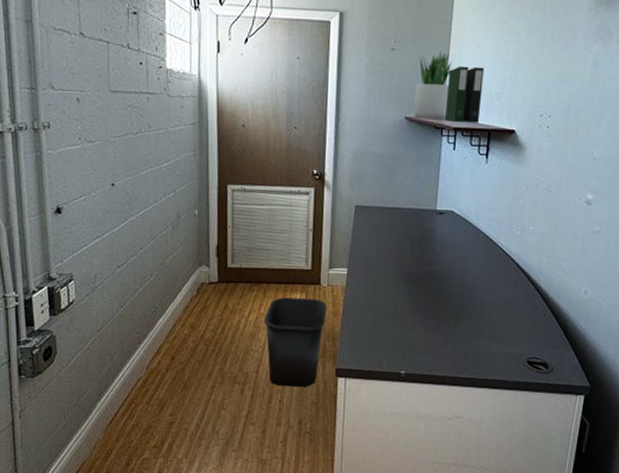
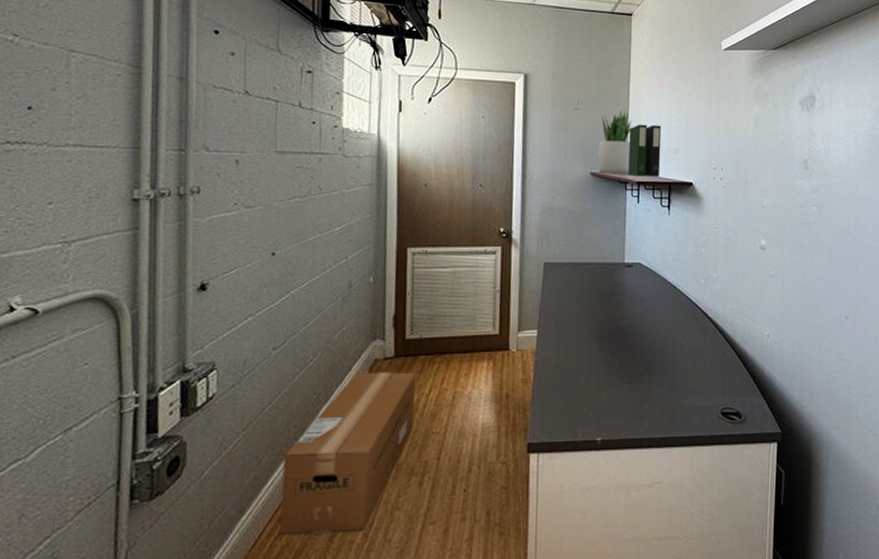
box: none [130,293,238,422] -> present [279,372,417,536]
waste bin: present [264,297,327,387] -> none [447,366,517,473]

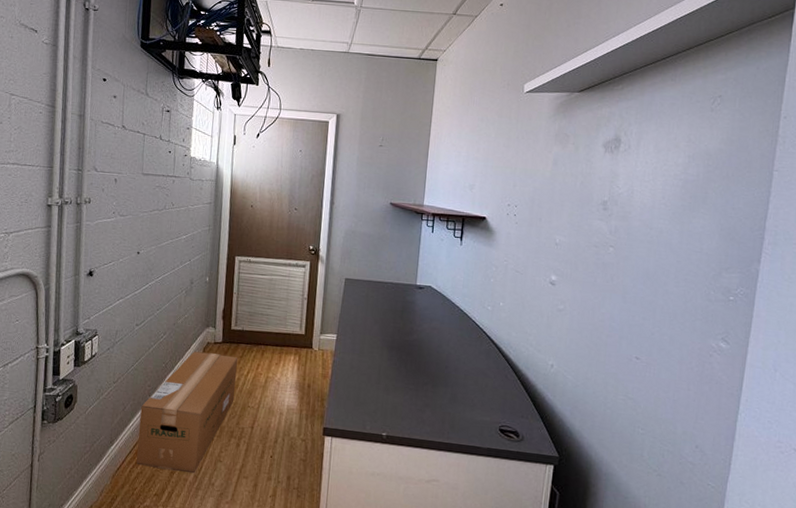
planter: present [598,111,632,175] -> none [398,148,431,207]
binder: present [628,124,662,177] -> none [425,161,459,210]

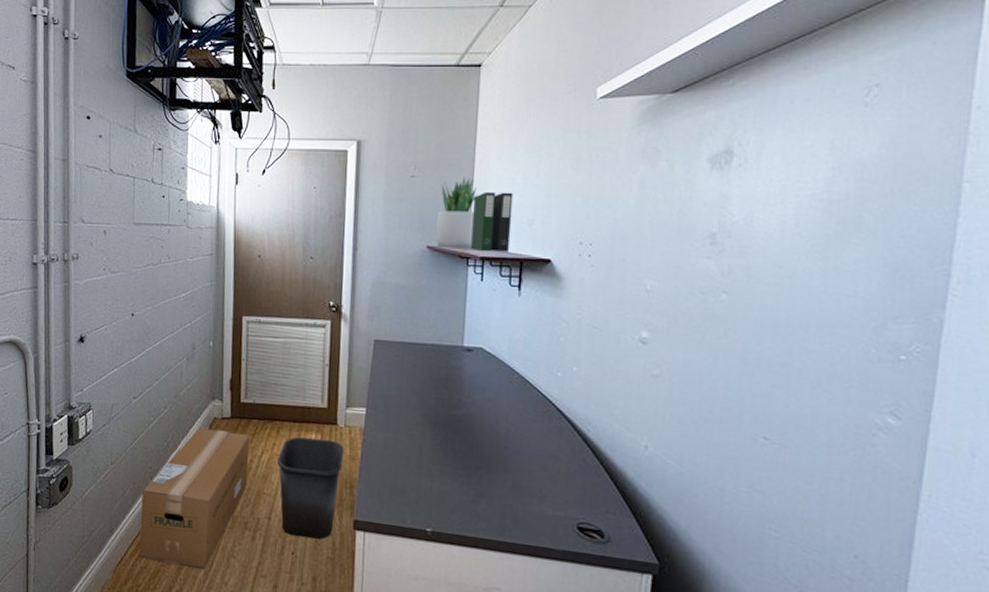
waste bin: none [261,358,318,444] -> present [277,437,344,539]
planter: none [398,148,431,207] -> present [436,177,477,250]
binder: none [425,161,459,210] -> present [471,191,514,252]

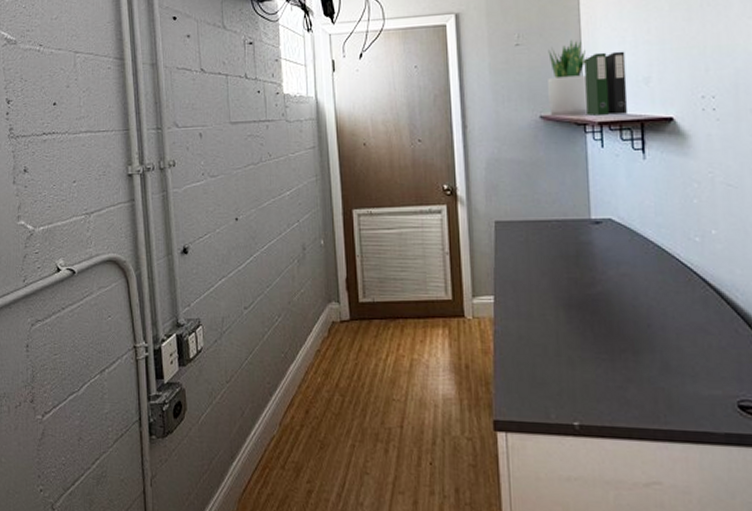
box: present [139,428,250,569] -> none [262,334,374,490]
waste bin: present [277,437,344,539] -> none [404,334,475,445]

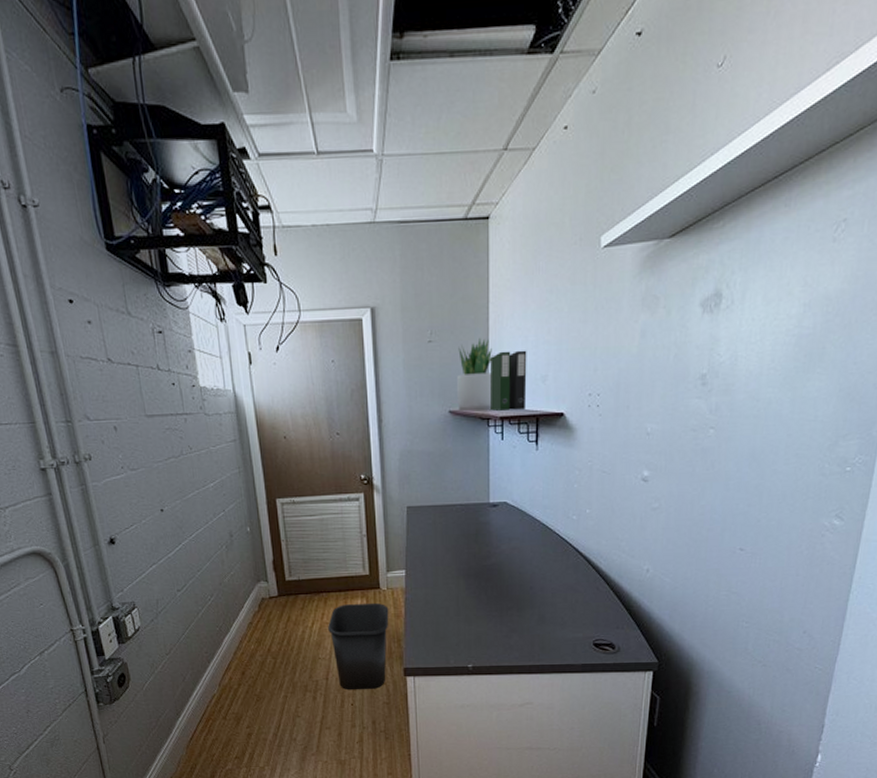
waste bin: none [404,334,475,445] -> present [328,602,389,690]

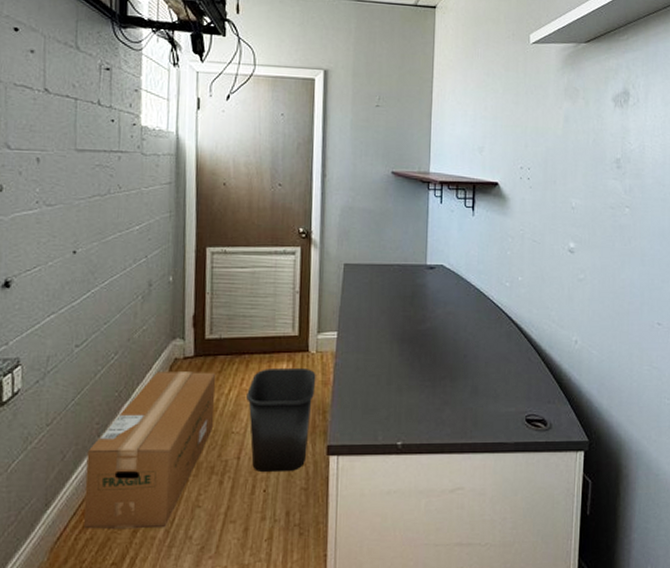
box: none [202,608,302,733] -> present [83,372,217,530]
planter: present [457,338,493,412] -> none [400,108,436,175]
binder: present [490,350,527,412] -> none [431,121,466,177]

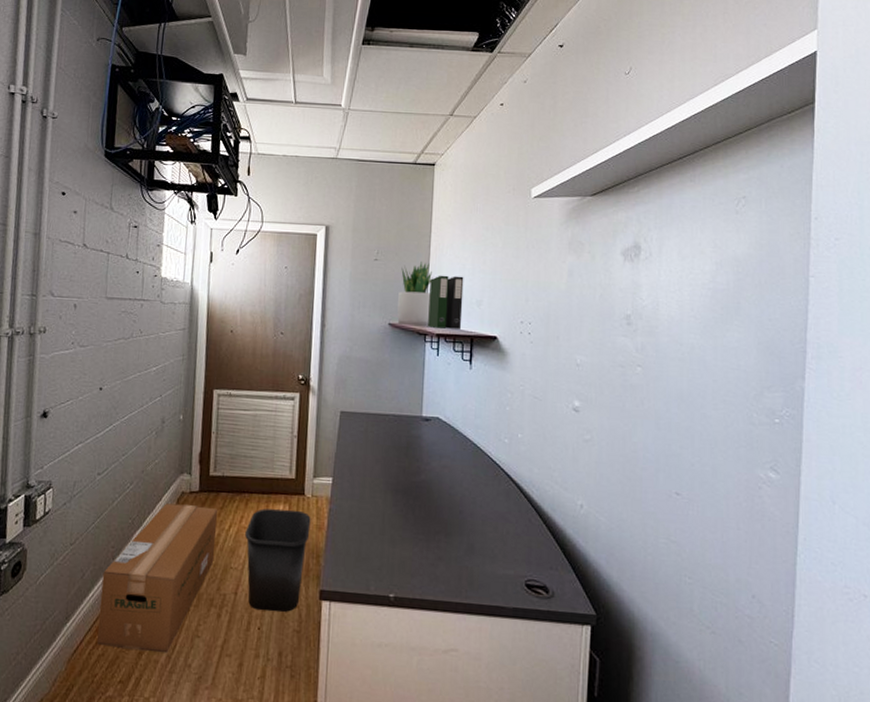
planter: none [400,108,436,175] -> present [397,262,433,327]
binder: none [431,121,466,177] -> present [428,275,464,330]

